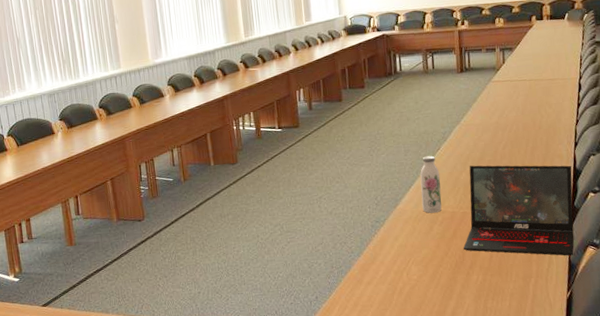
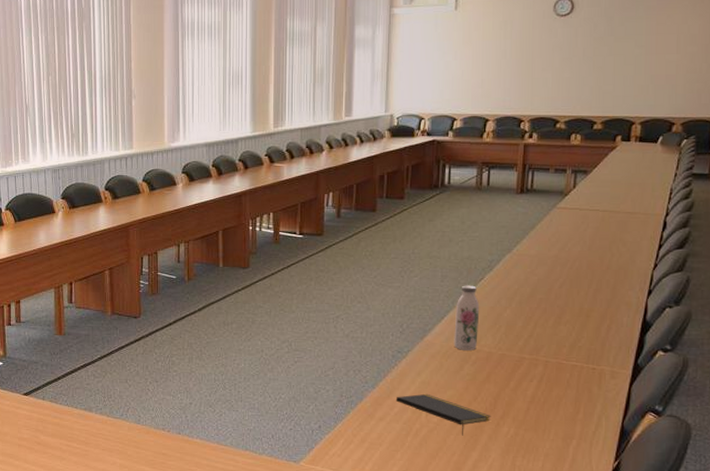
notepad: none [379,255,462,288] -> present [395,393,491,436]
laptop: present [463,165,574,256] -> none [495,302,641,420]

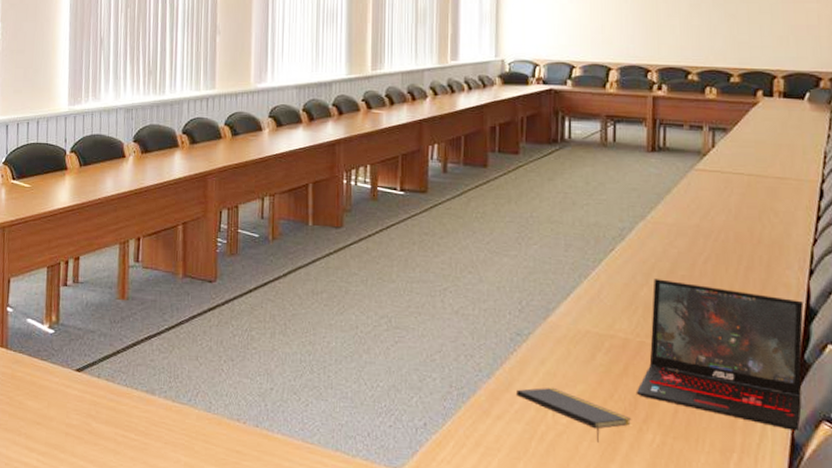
water bottle: present [454,285,480,350] -> none [582,256,612,336]
laptop: none [495,302,641,420] -> present [635,279,804,431]

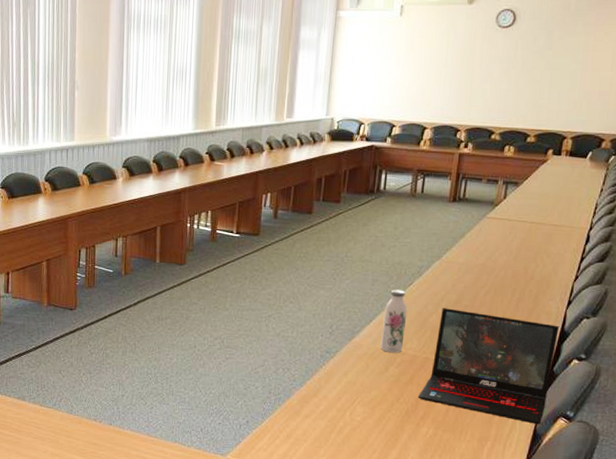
notepad: present [515,387,632,443] -> none [322,393,412,435]
water bottle: none [582,256,612,336] -> present [380,289,408,353]

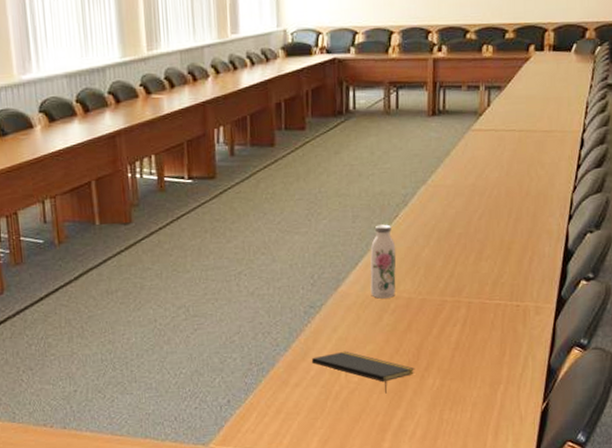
notepad: none [322,393,412,435] -> present [311,351,415,394]
laptop: present [417,308,559,424] -> none [418,239,562,358]

